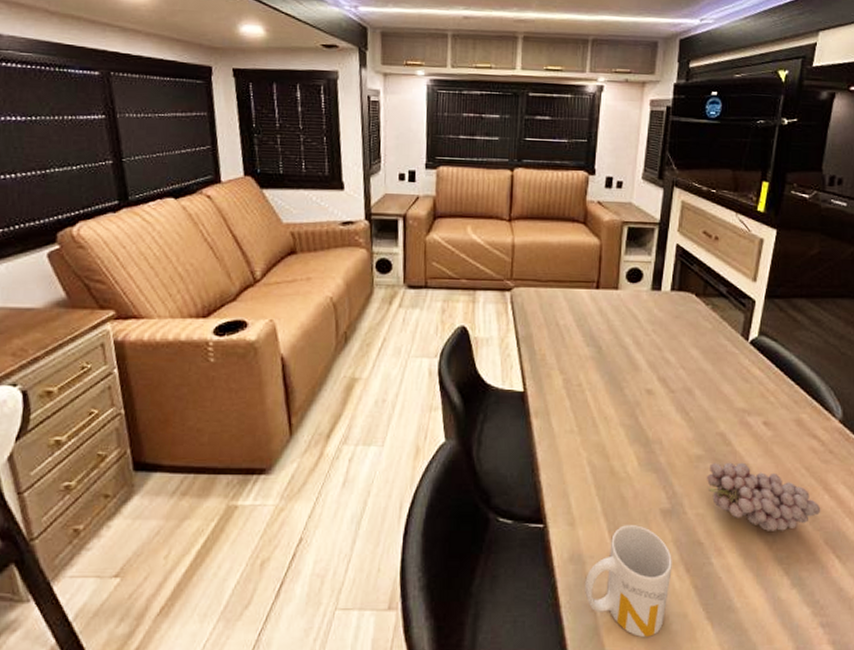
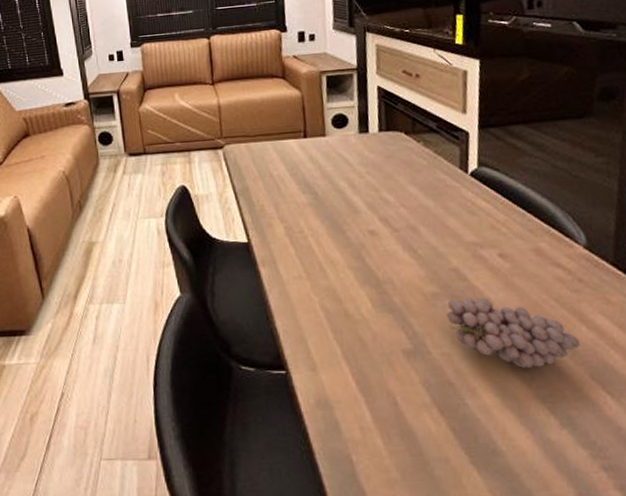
mug: present [585,525,672,637] -> none [335,367,425,483]

